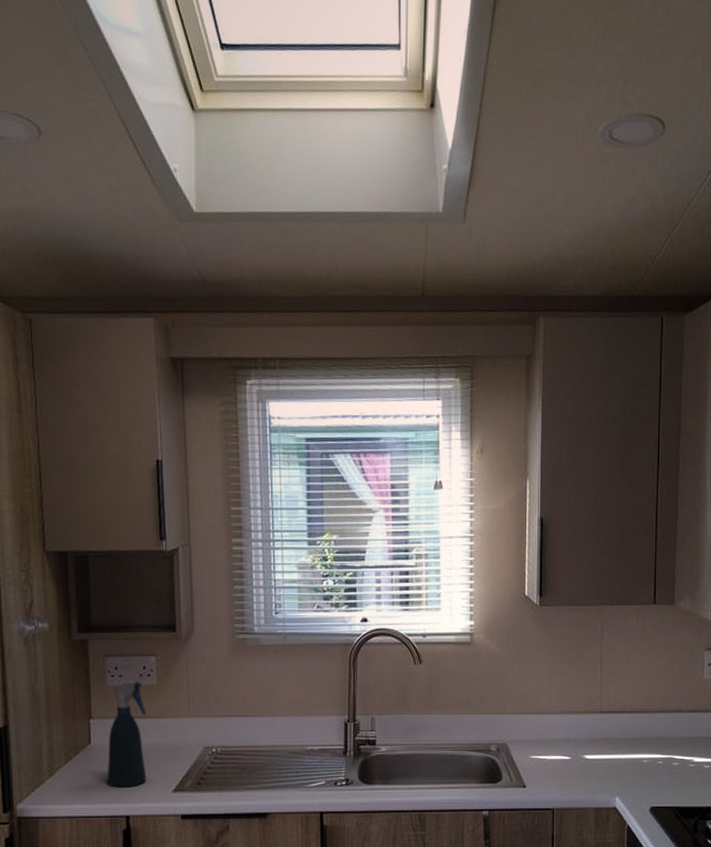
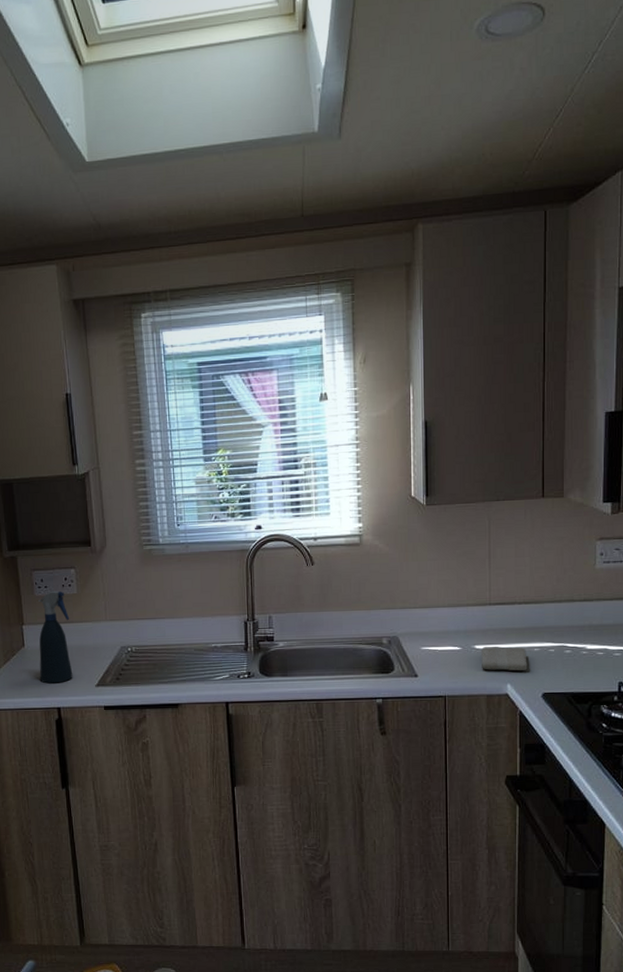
washcloth: none [590,756,636,784] -> present [480,646,527,672]

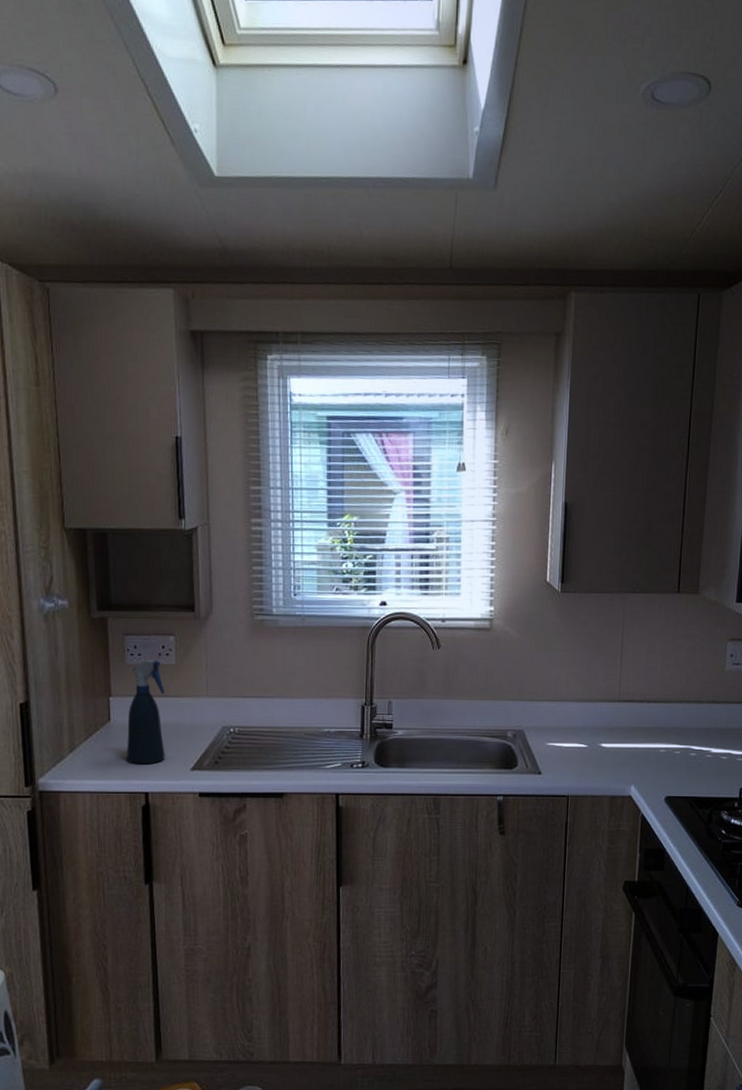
washcloth: present [480,646,527,672] -> none [606,745,653,773]

